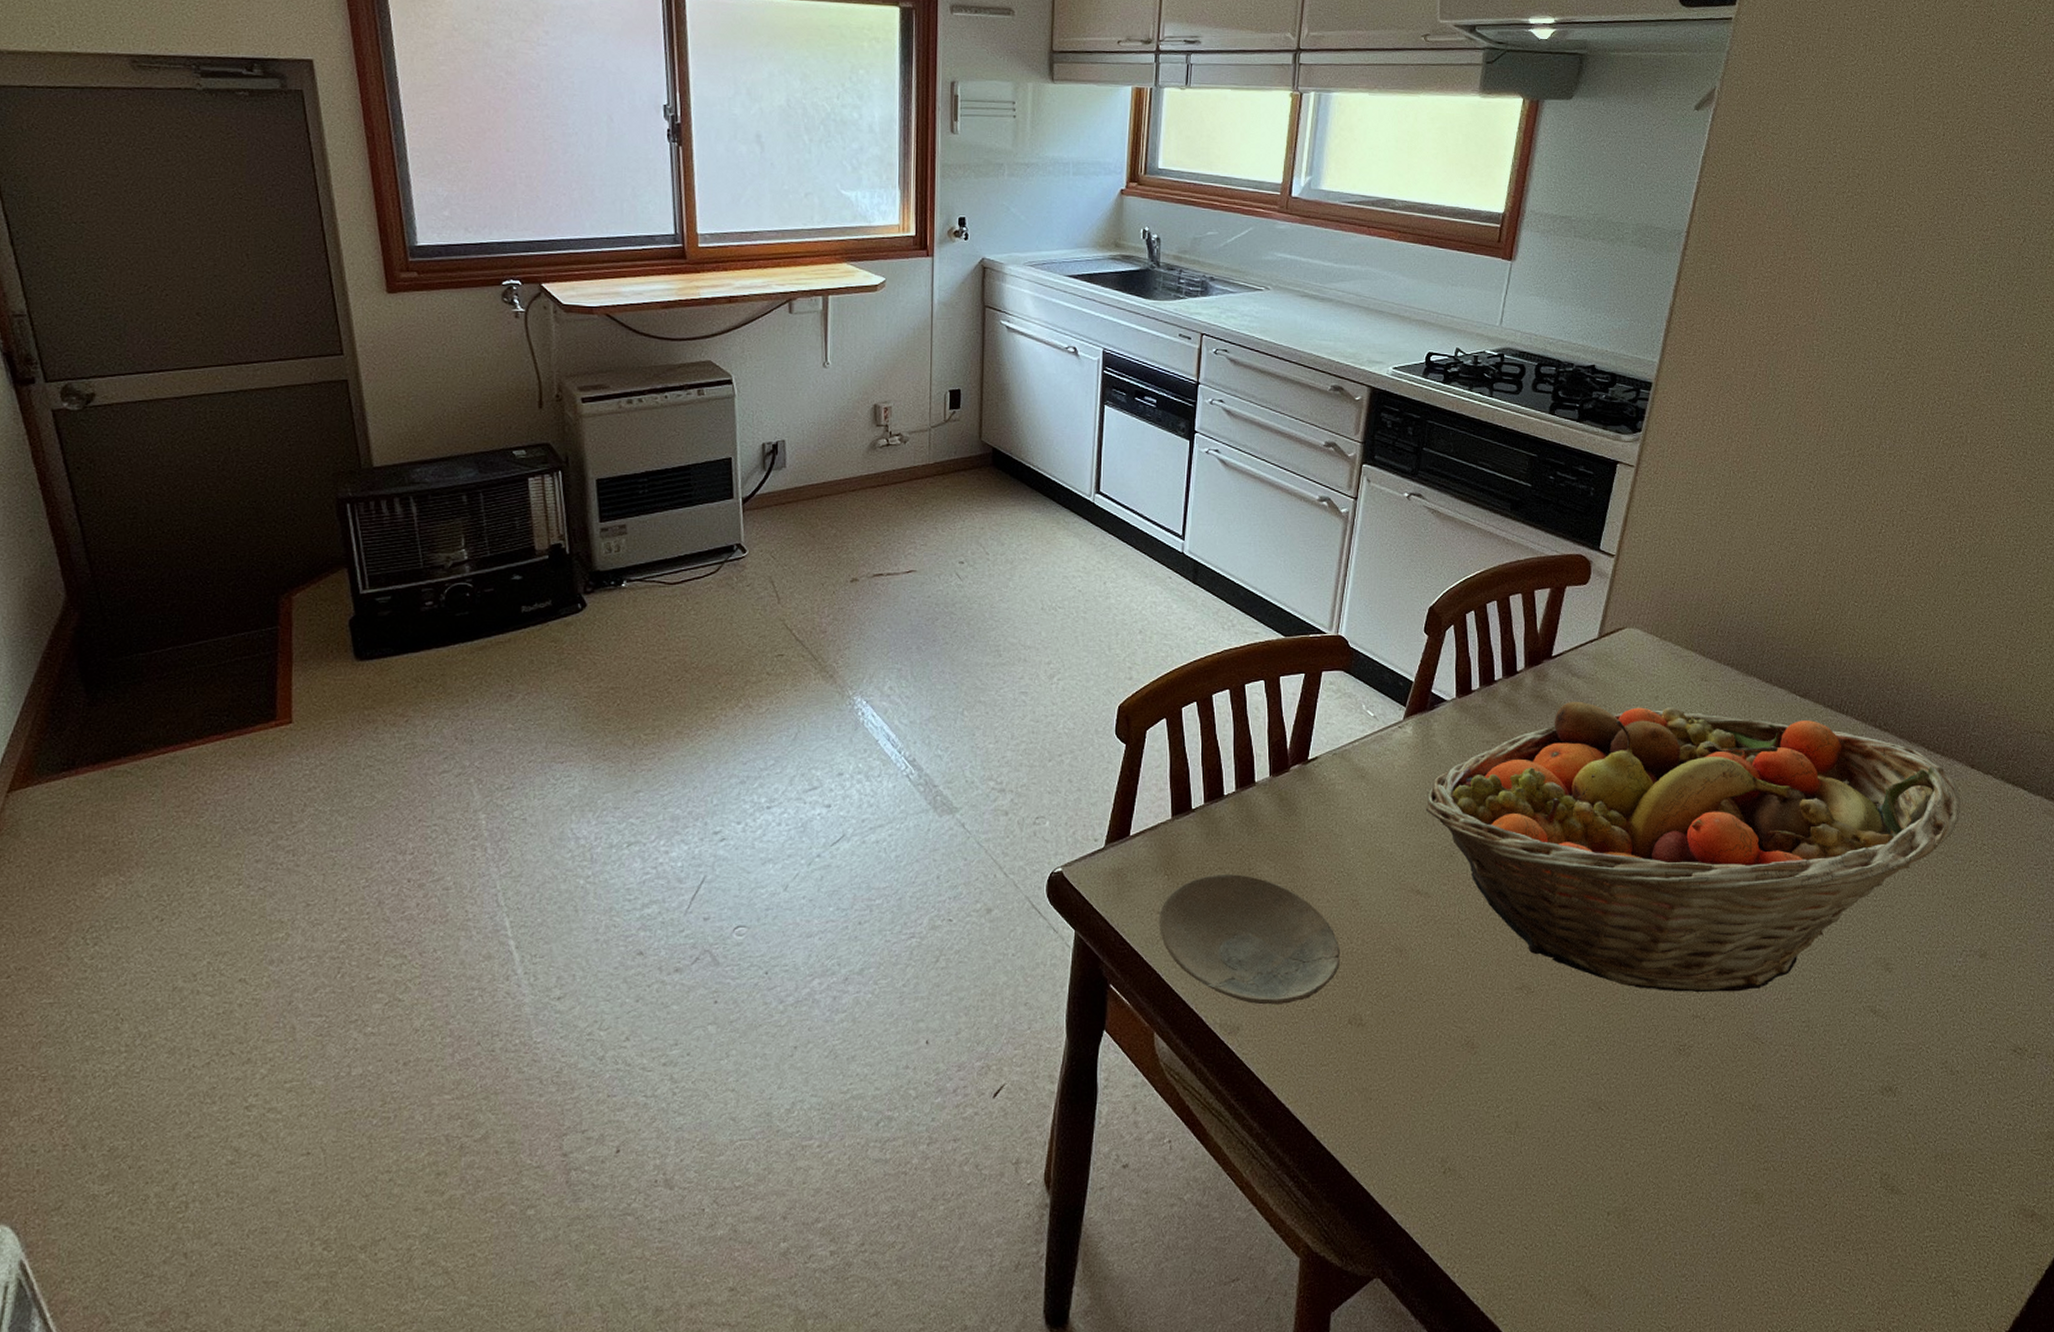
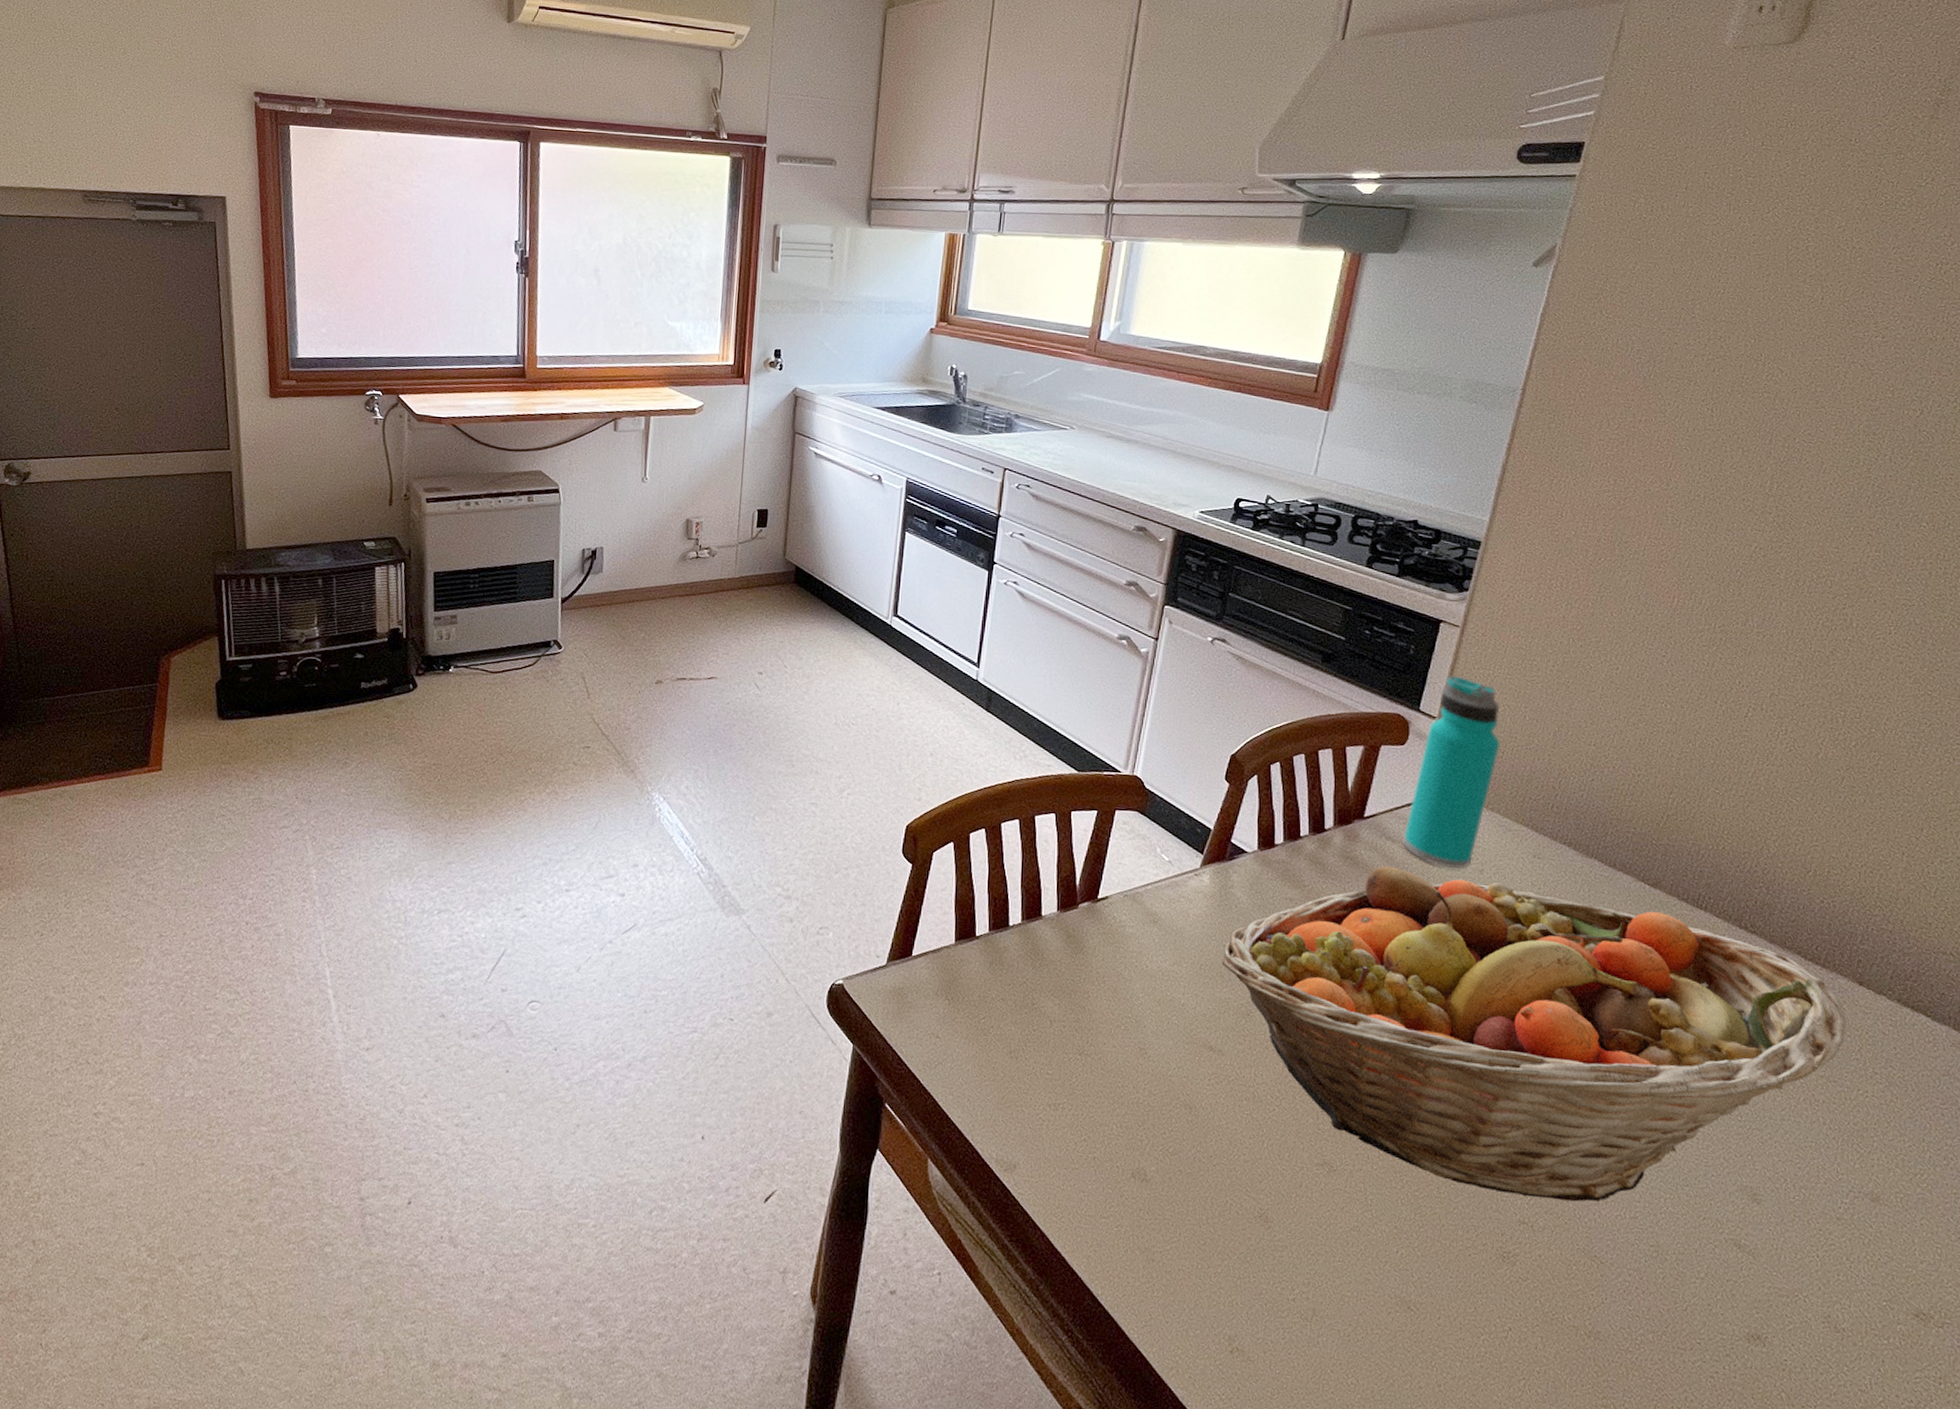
plate: present [1158,873,1341,1005] -> none [937,1005,1126,1148]
water bottle: none [1587,513,1671,698] -> present [1403,674,1500,869]

